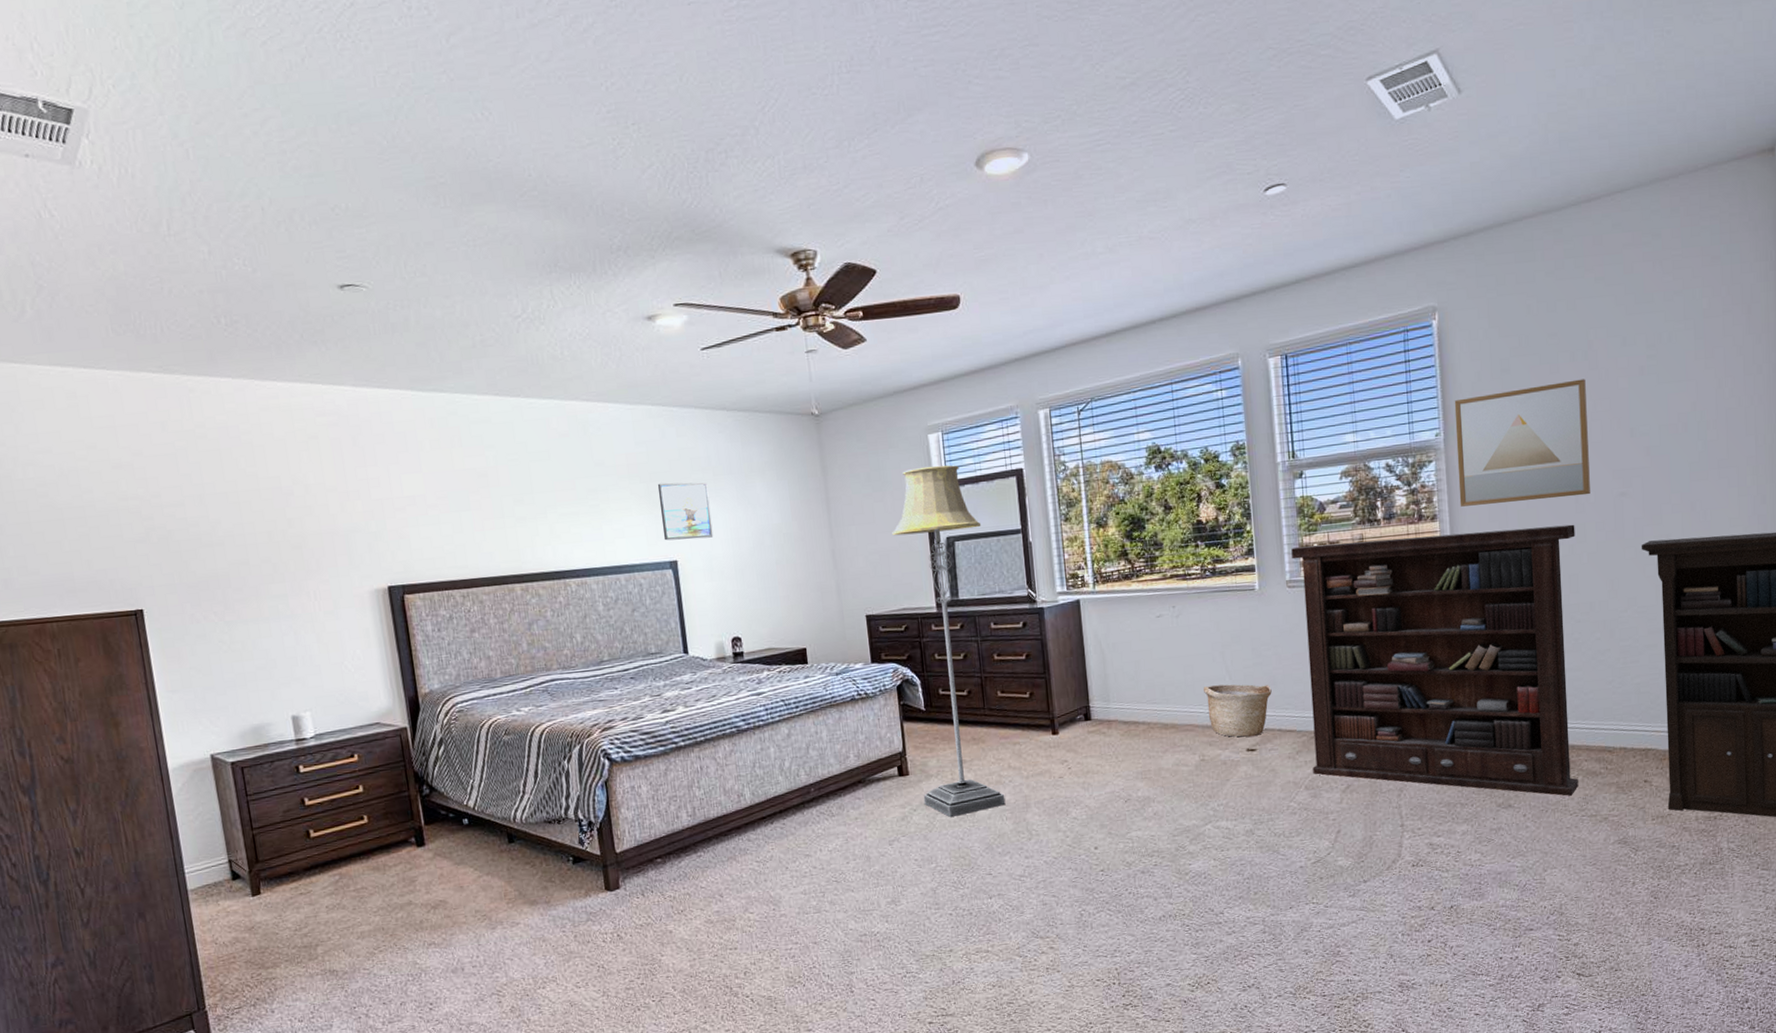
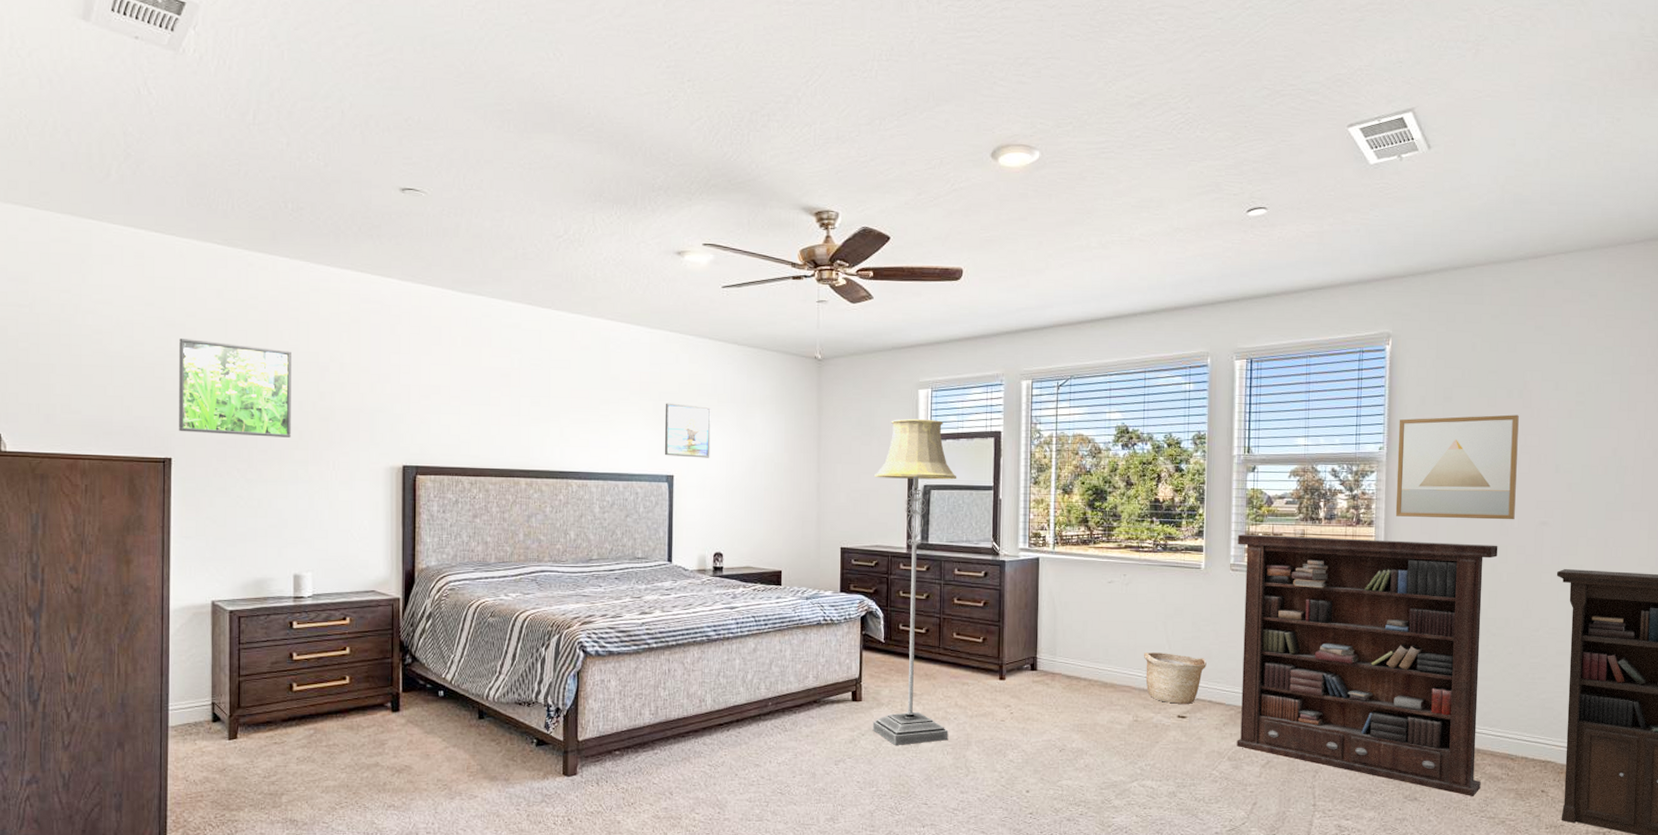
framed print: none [129,478,265,580] -> present [179,339,291,438]

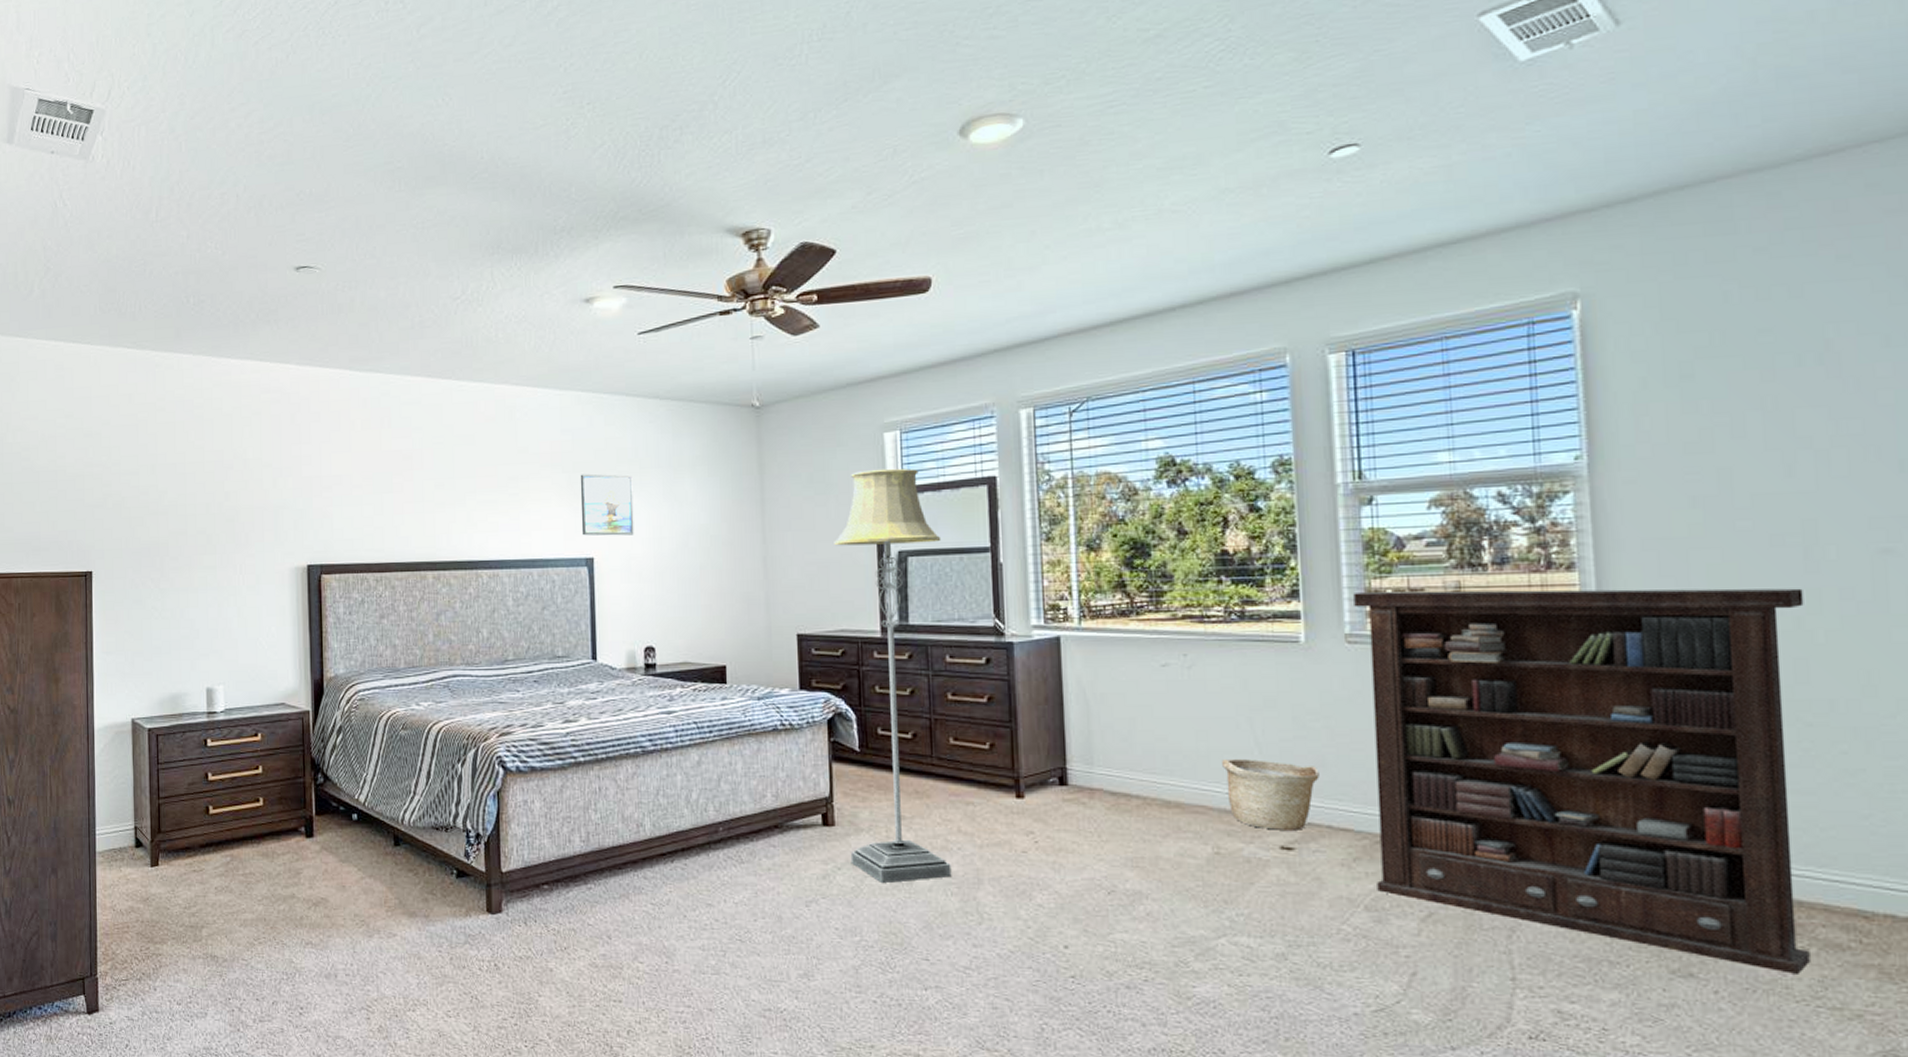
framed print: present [179,339,291,438] -> none [96,447,199,544]
wall art: present [1395,415,1519,520] -> none [1604,390,1830,554]

